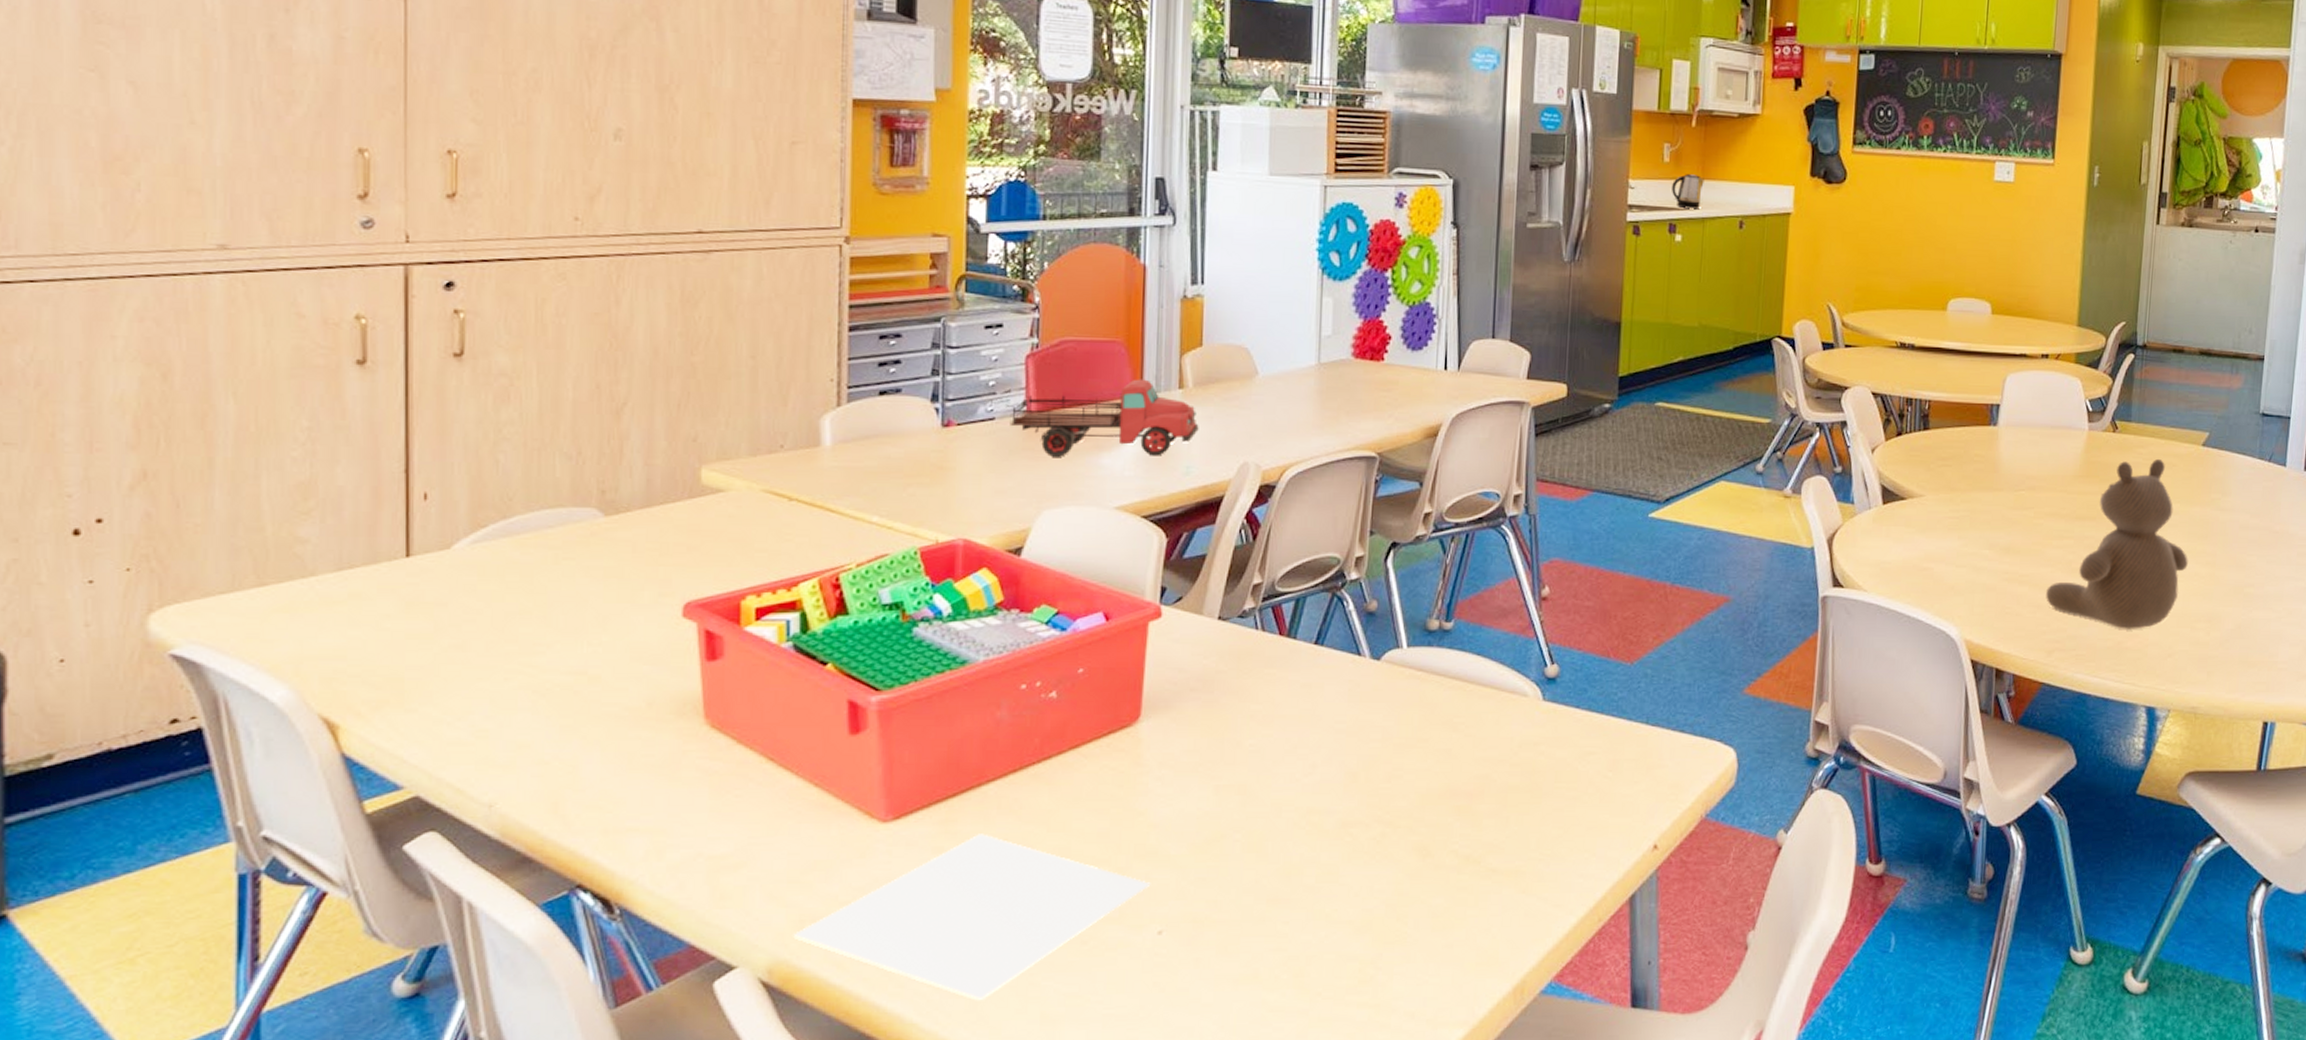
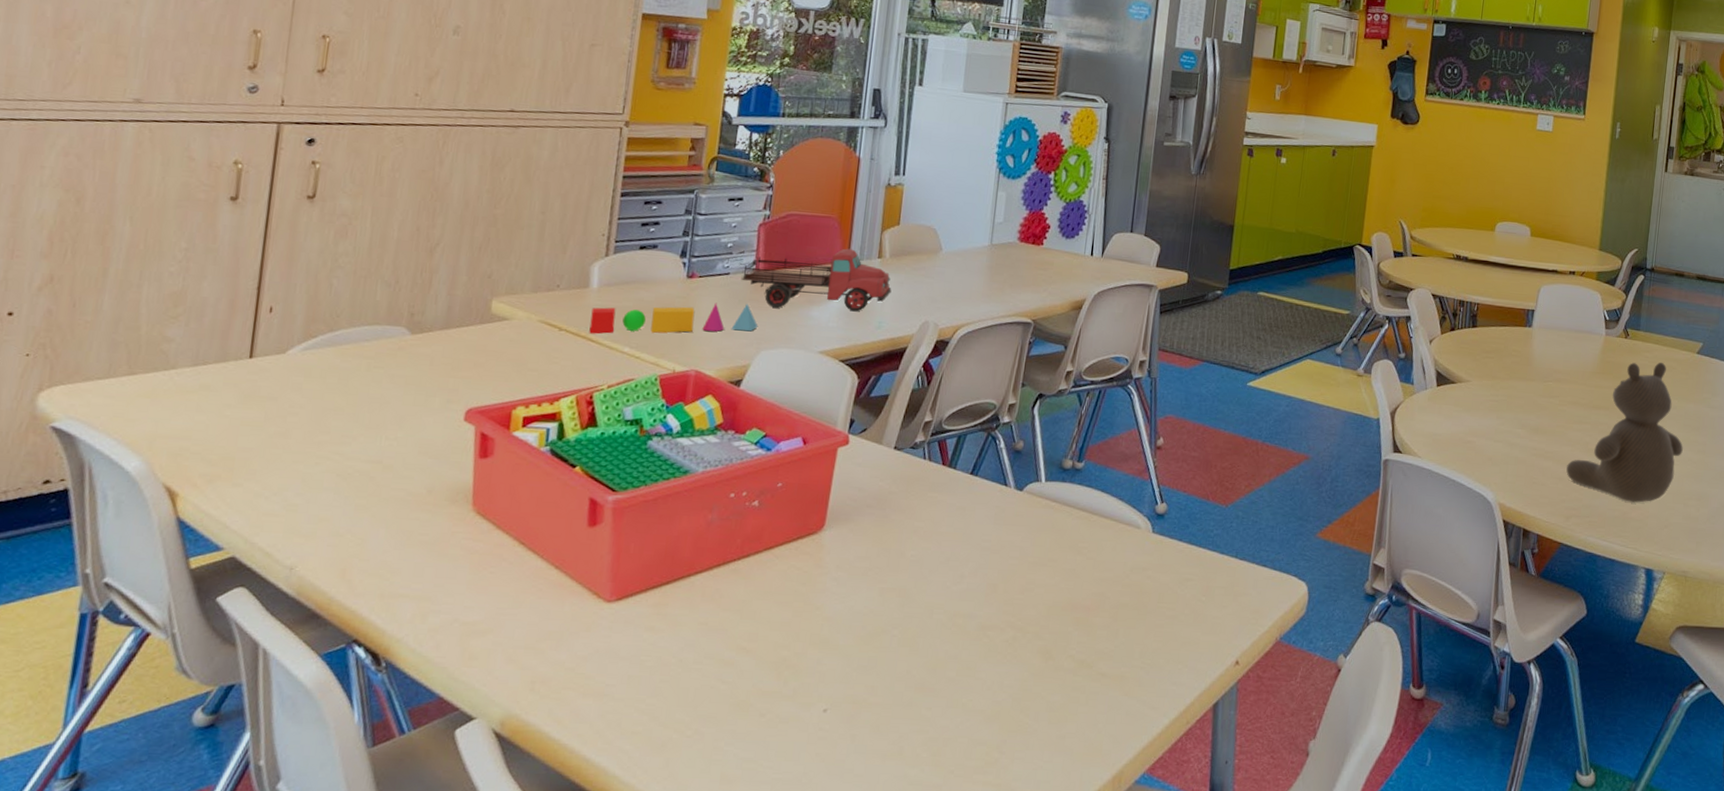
paper sheet: present [793,834,1151,1000] -> none [525,617,821,759]
toy blocks: none [826,454,1037,503] -> present [589,302,758,334]
kettle: present [1672,173,1704,210] -> none [1280,109,1307,139]

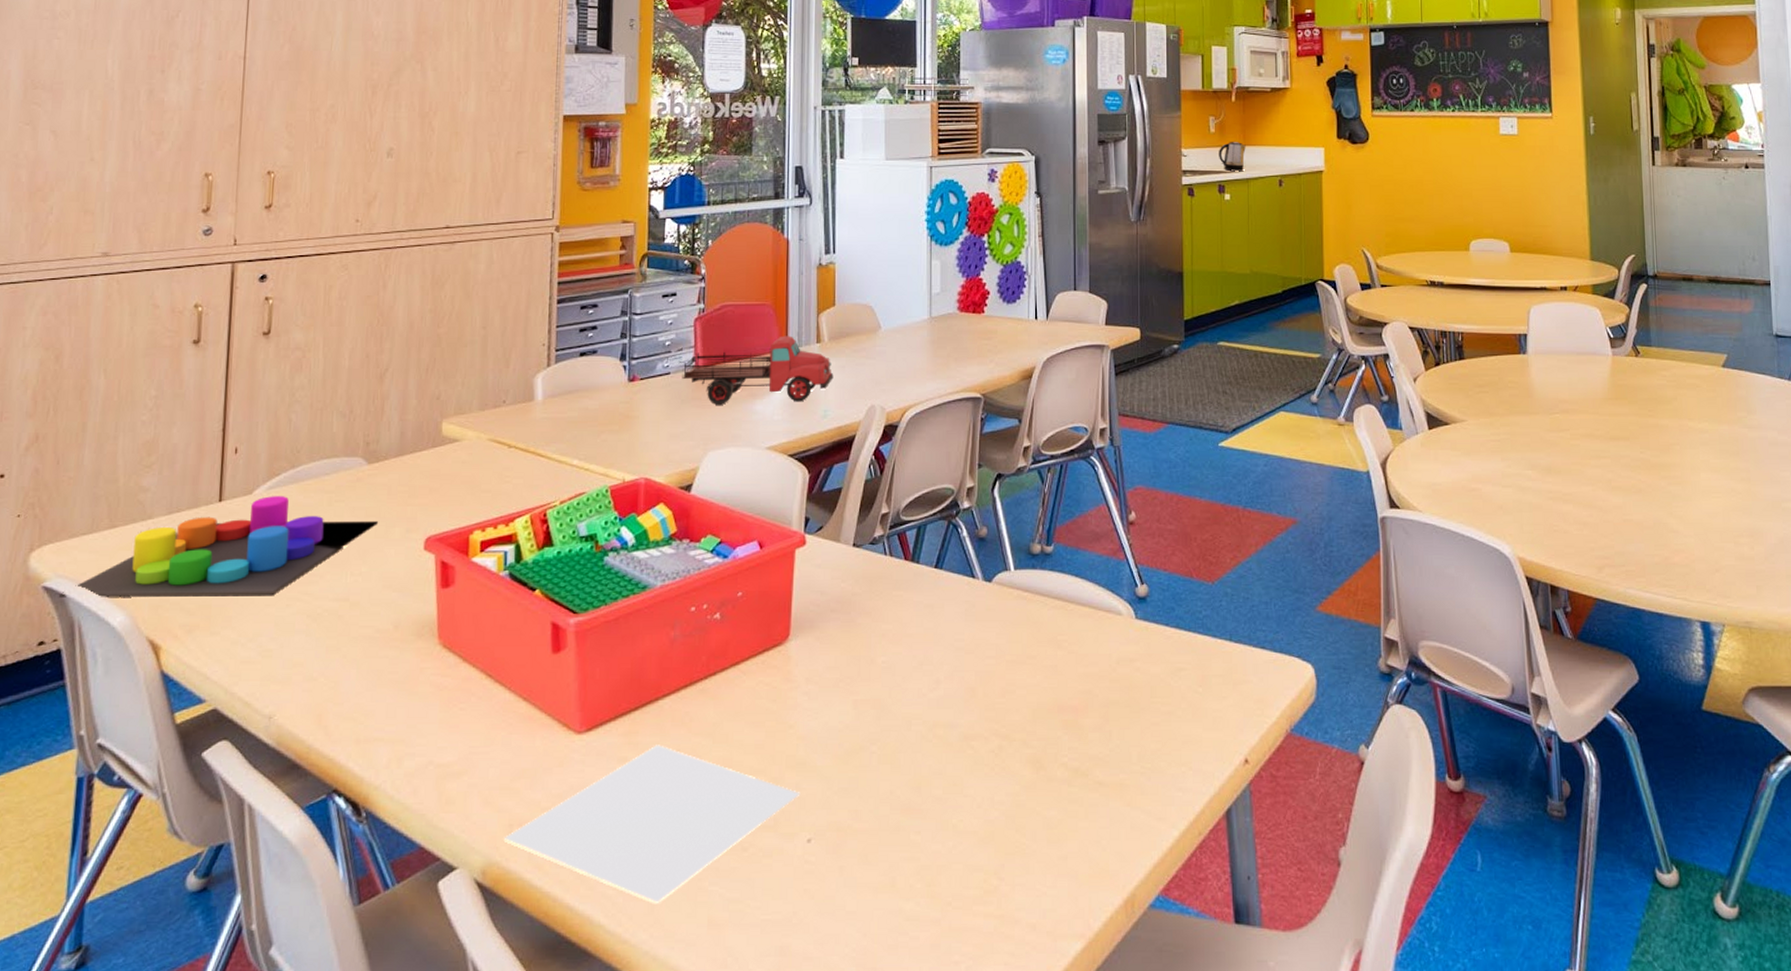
stacking toy: none [68,357,419,452] -> present [58,496,379,597]
paper sheet: none [525,617,821,759] -> present [503,745,801,903]
toy blocks: present [589,302,758,334] -> none [538,403,703,449]
kettle: none [1280,109,1307,139] -> present [1219,141,1246,172]
stuffed bear: present [1566,362,1683,503] -> none [1590,380,1723,545]

